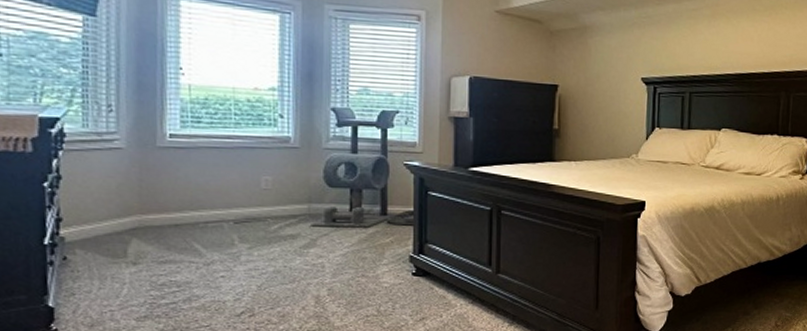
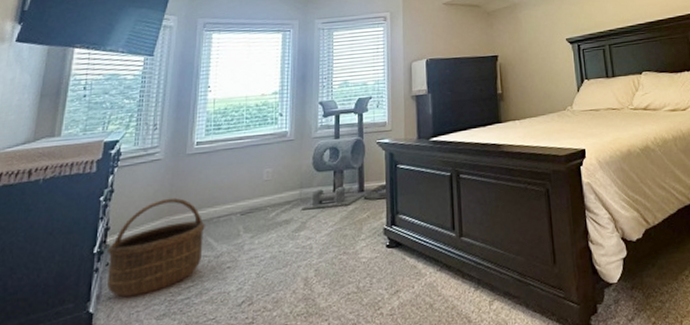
basket: none [63,194,189,294] -> present [107,197,205,297]

